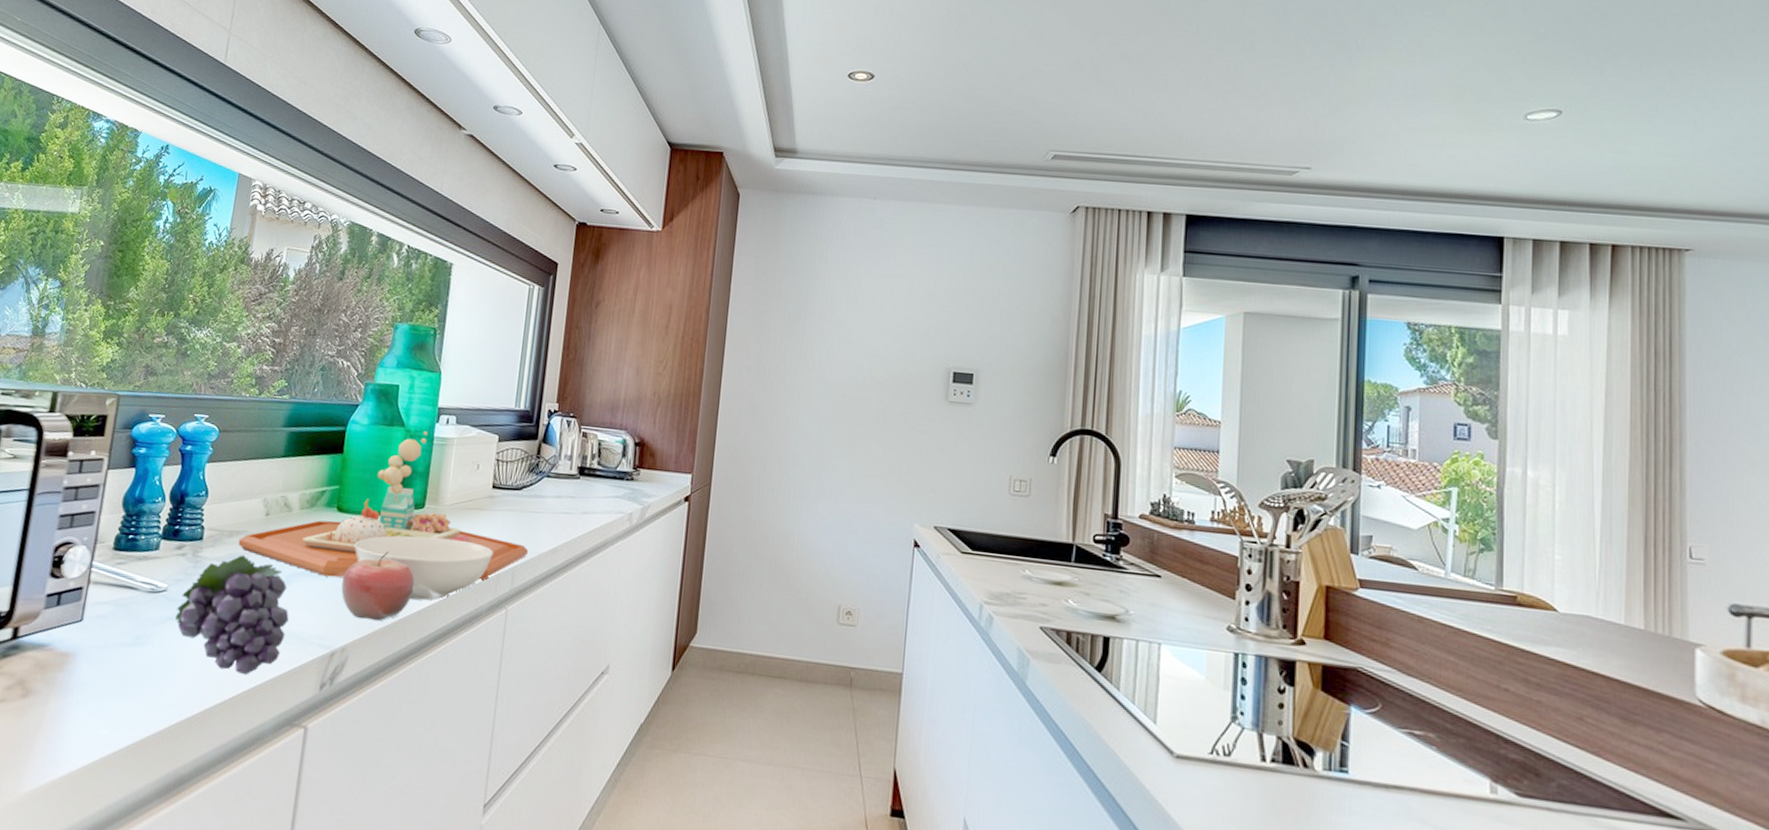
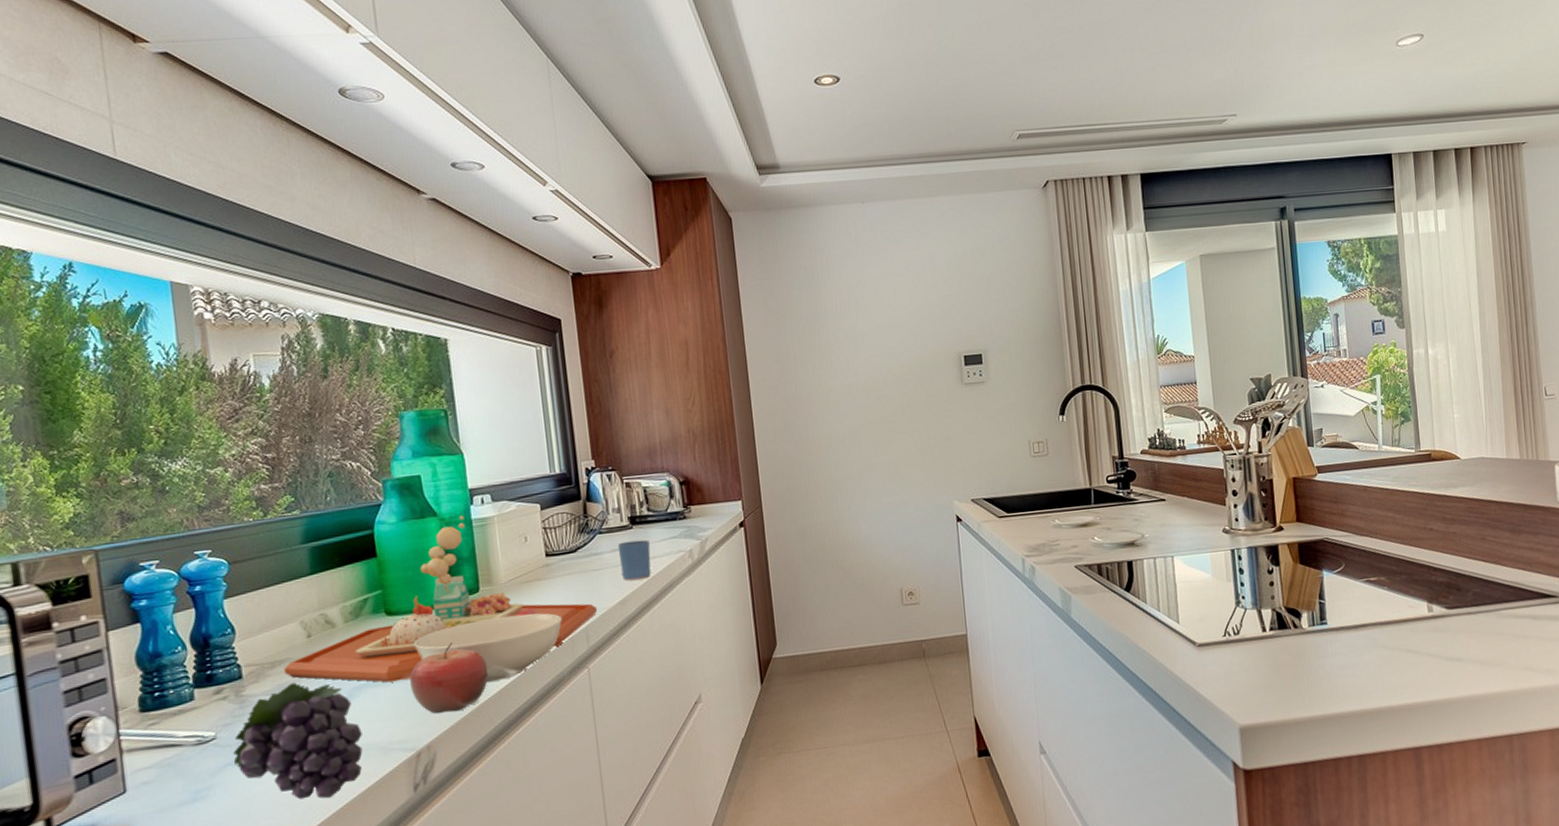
mug: none [559,490,593,533] -> present [617,539,651,582]

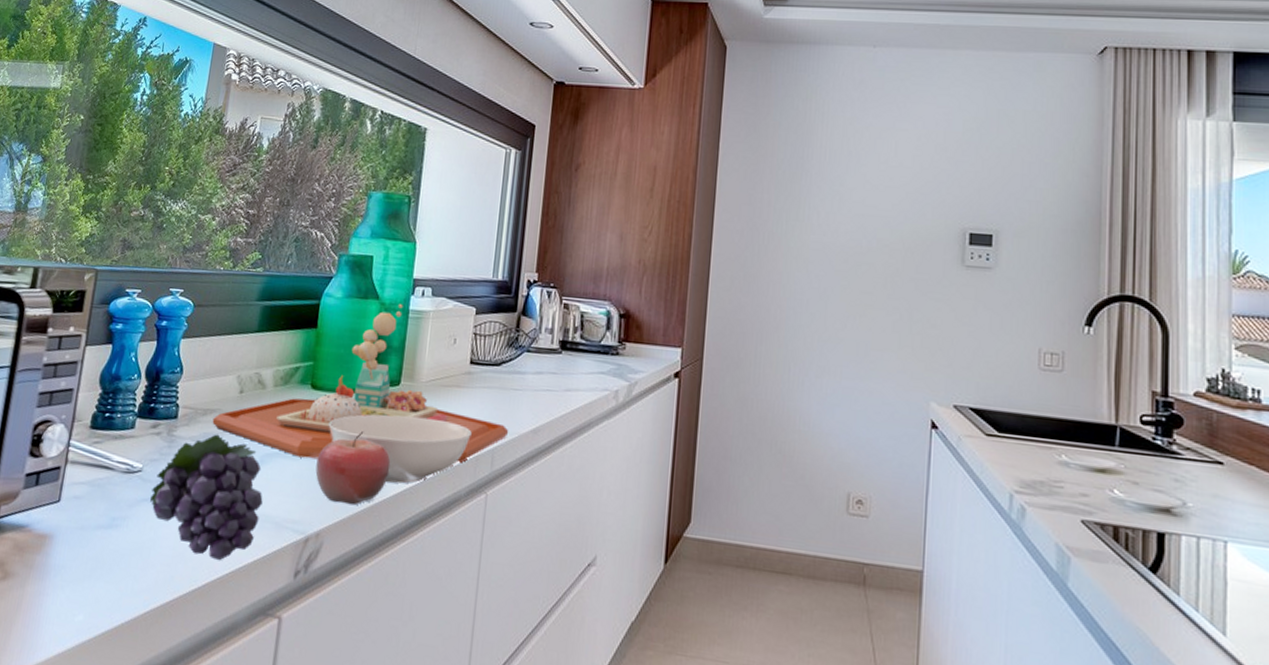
mug: present [617,539,651,582] -> none [540,365,576,412]

